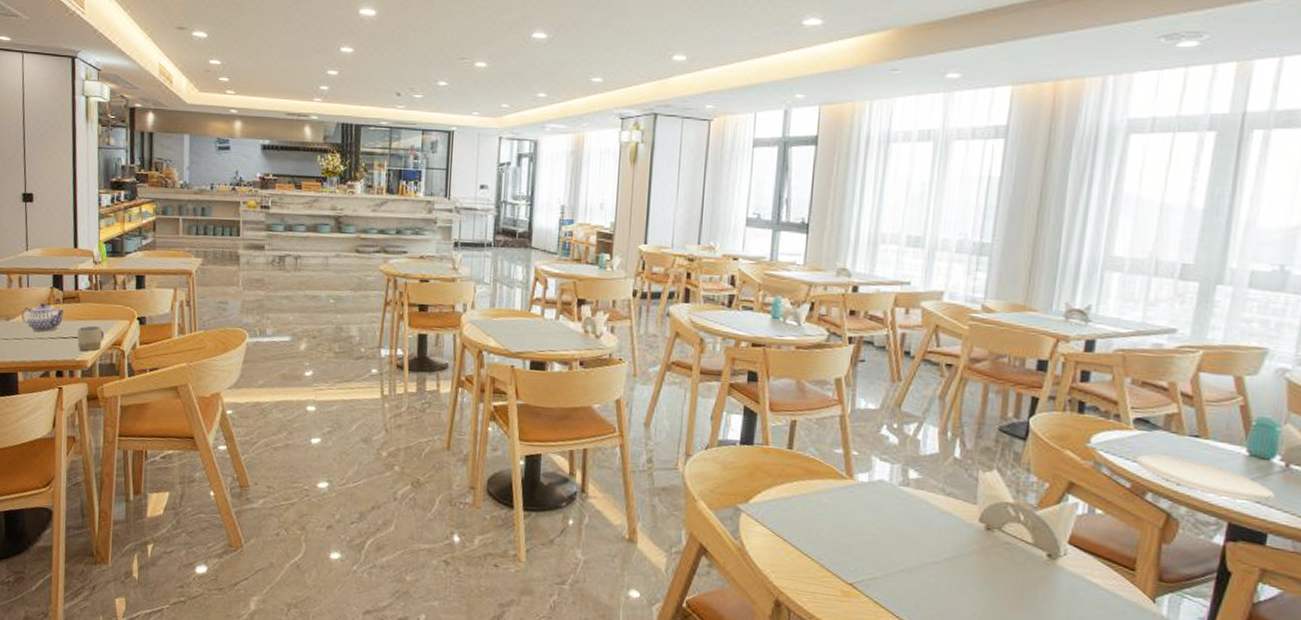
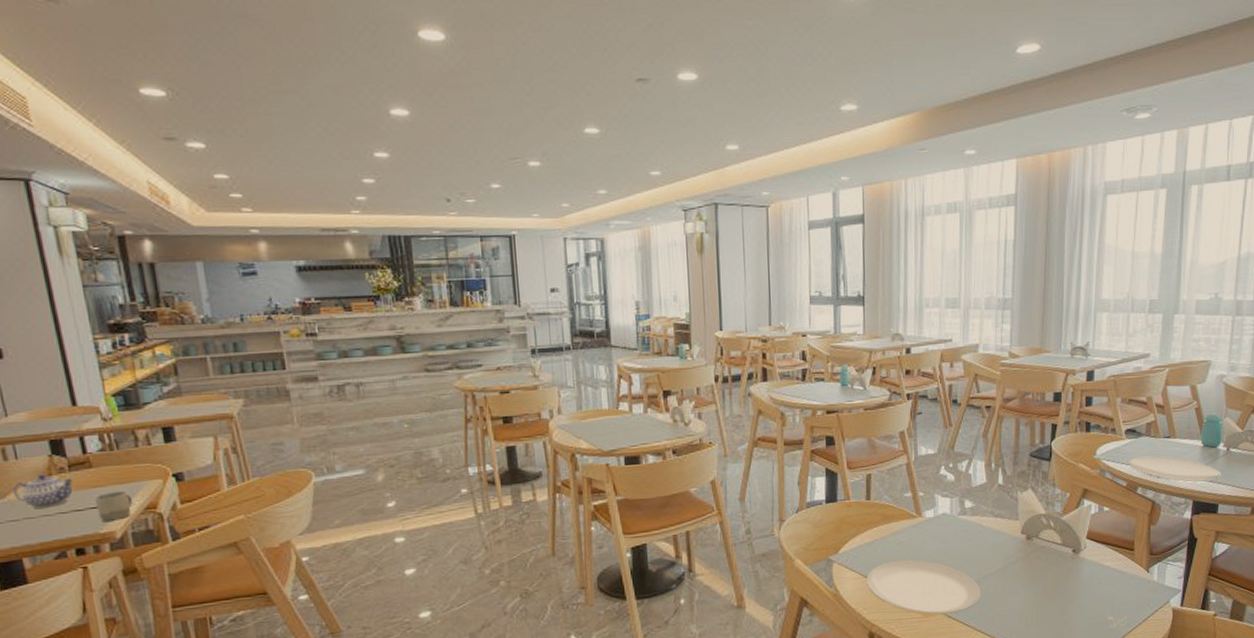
plate: none [778,524,920,601] -> present [866,560,981,616]

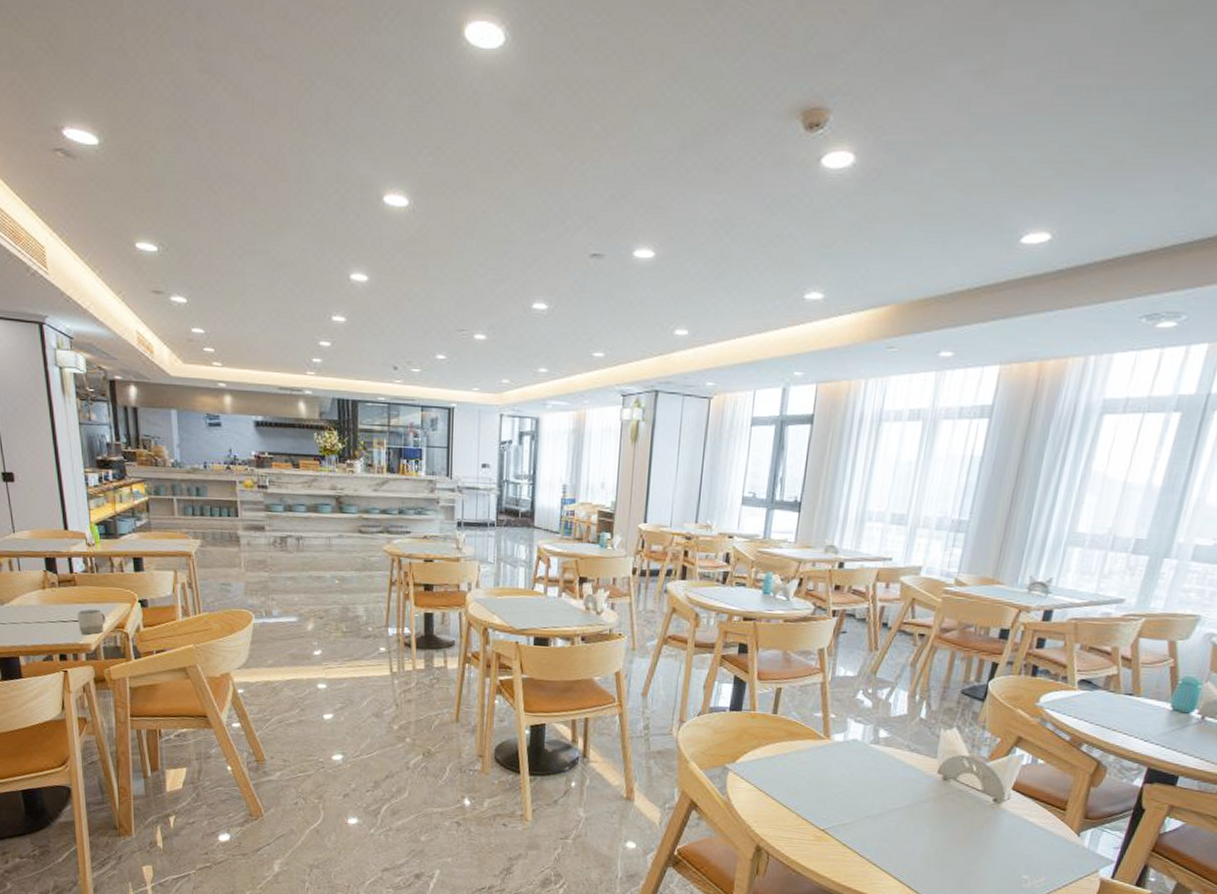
teapot: present [12,473,75,510] -> none [15,585,63,616]
plate: present [866,560,981,616] -> none [761,779,883,843]
plate: present [1129,455,1221,483] -> none [1077,711,1189,750]

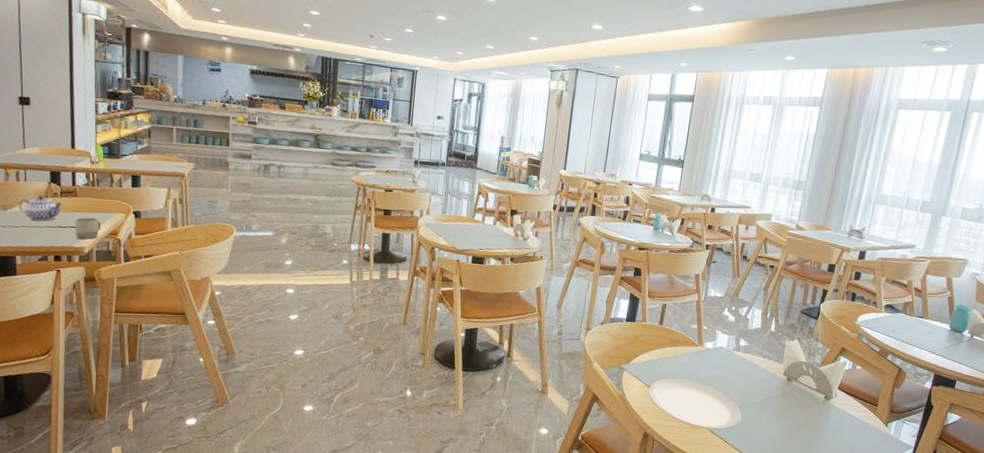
teapot: none [15,585,63,616] -> present [18,195,63,222]
plate: none [761,779,883,843] -> present [648,378,742,431]

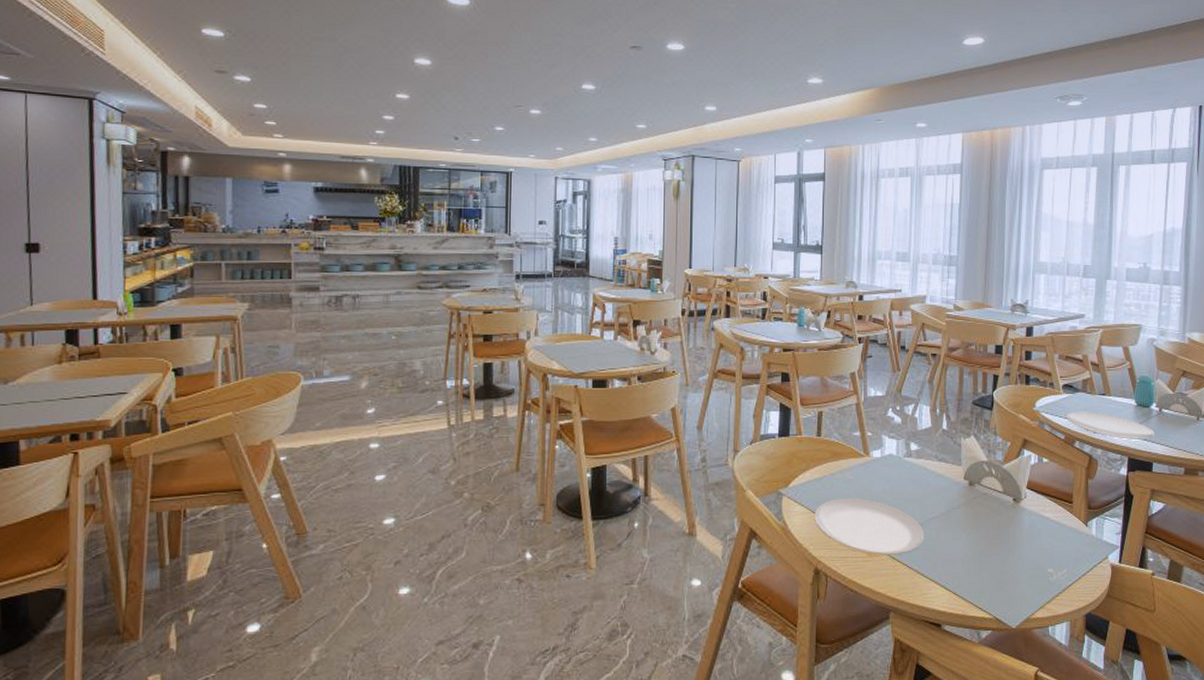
teapot: present [18,195,63,222] -> none [23,360,82,394]
cup: present [74,217,102,240] -> none [96,381,132,409]
plate: none [884,329,963,360] -> present [1067,411,1155,440]

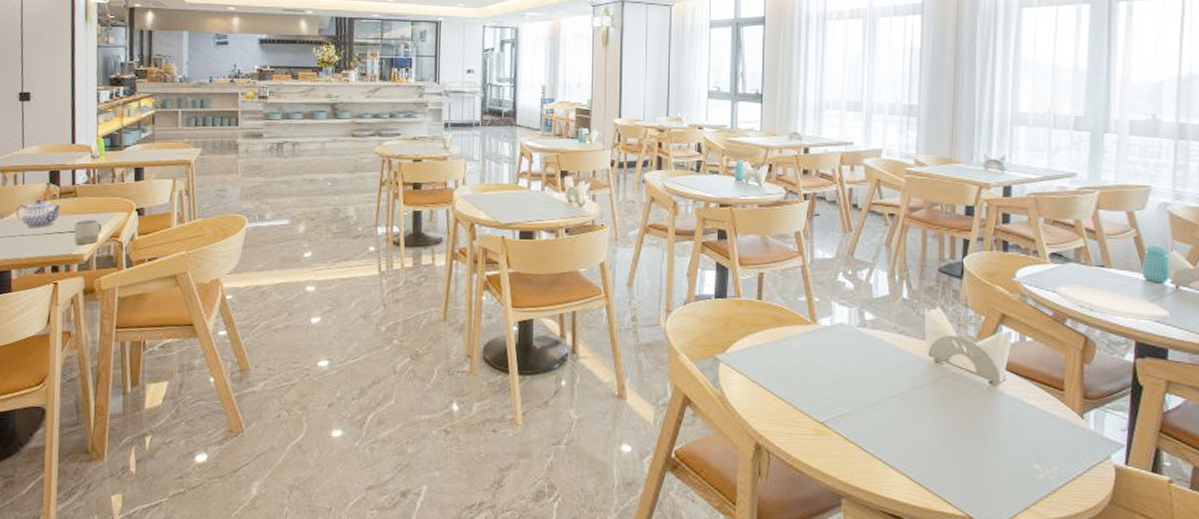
teapot: none [23,360,82,394] -> present [15,198,62,229]
cup: none [96,381,132,409] -> present [73,219,102,245]
plate: present [814,498,925,556] -> none [755,368,882,436]

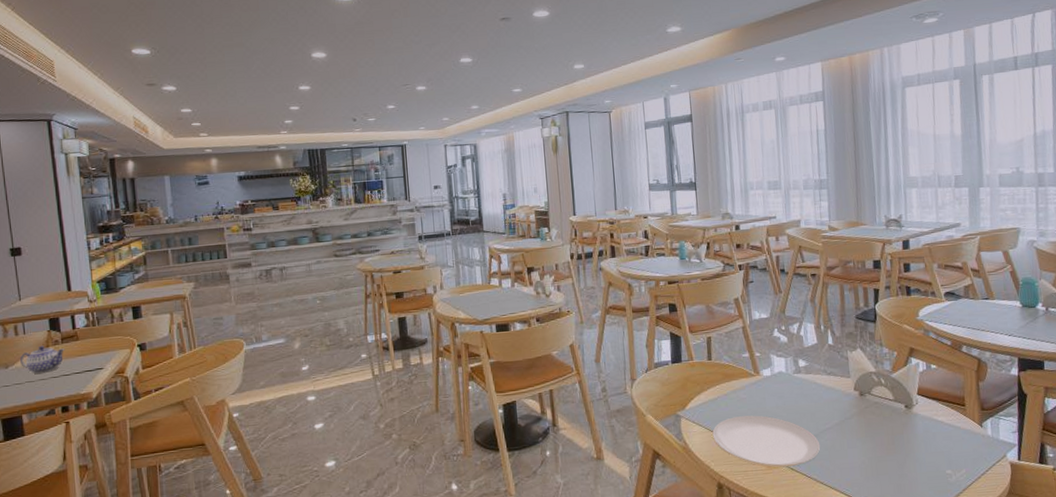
cup: present [73,219,102,245] -> none [78,358,107,384]
plate: none [755,368,882,436] -> present [712,415,821,468]
plate: present [1055,284,1170,321] -> none [951,316,1043,341]

